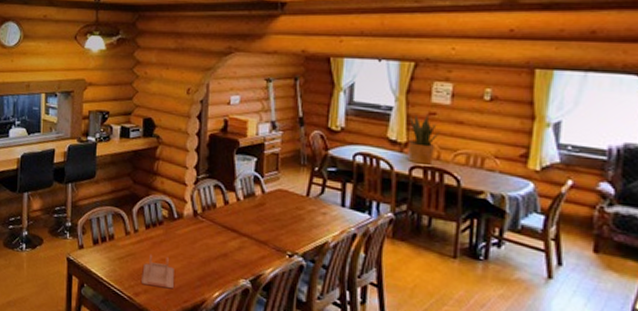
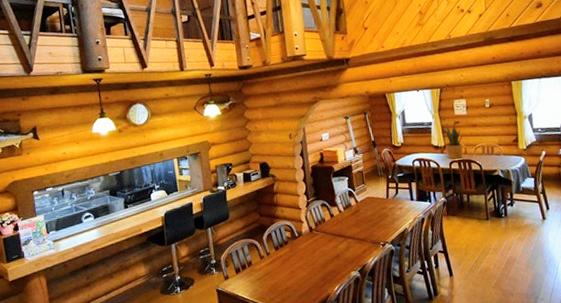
napkin holder: present [142,254,174,289] -> none [278,269,304,296]

